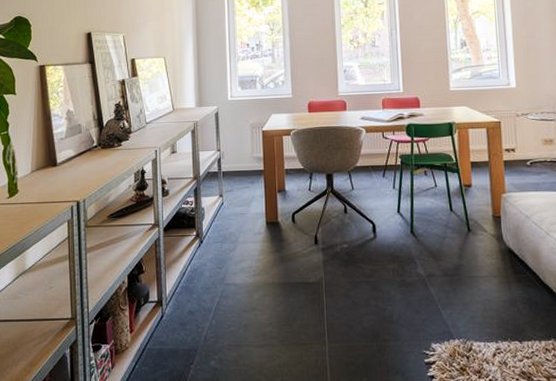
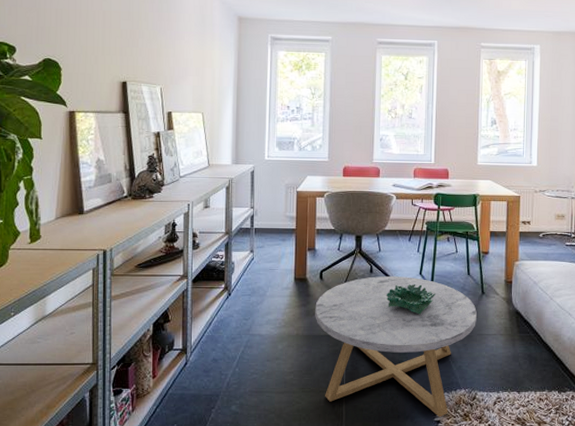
coffee table: none [289,216,465,372] -> present [315,276,477,417]
decorative bowl: none [363,223,417,257] -> present [386,284,435,315]

